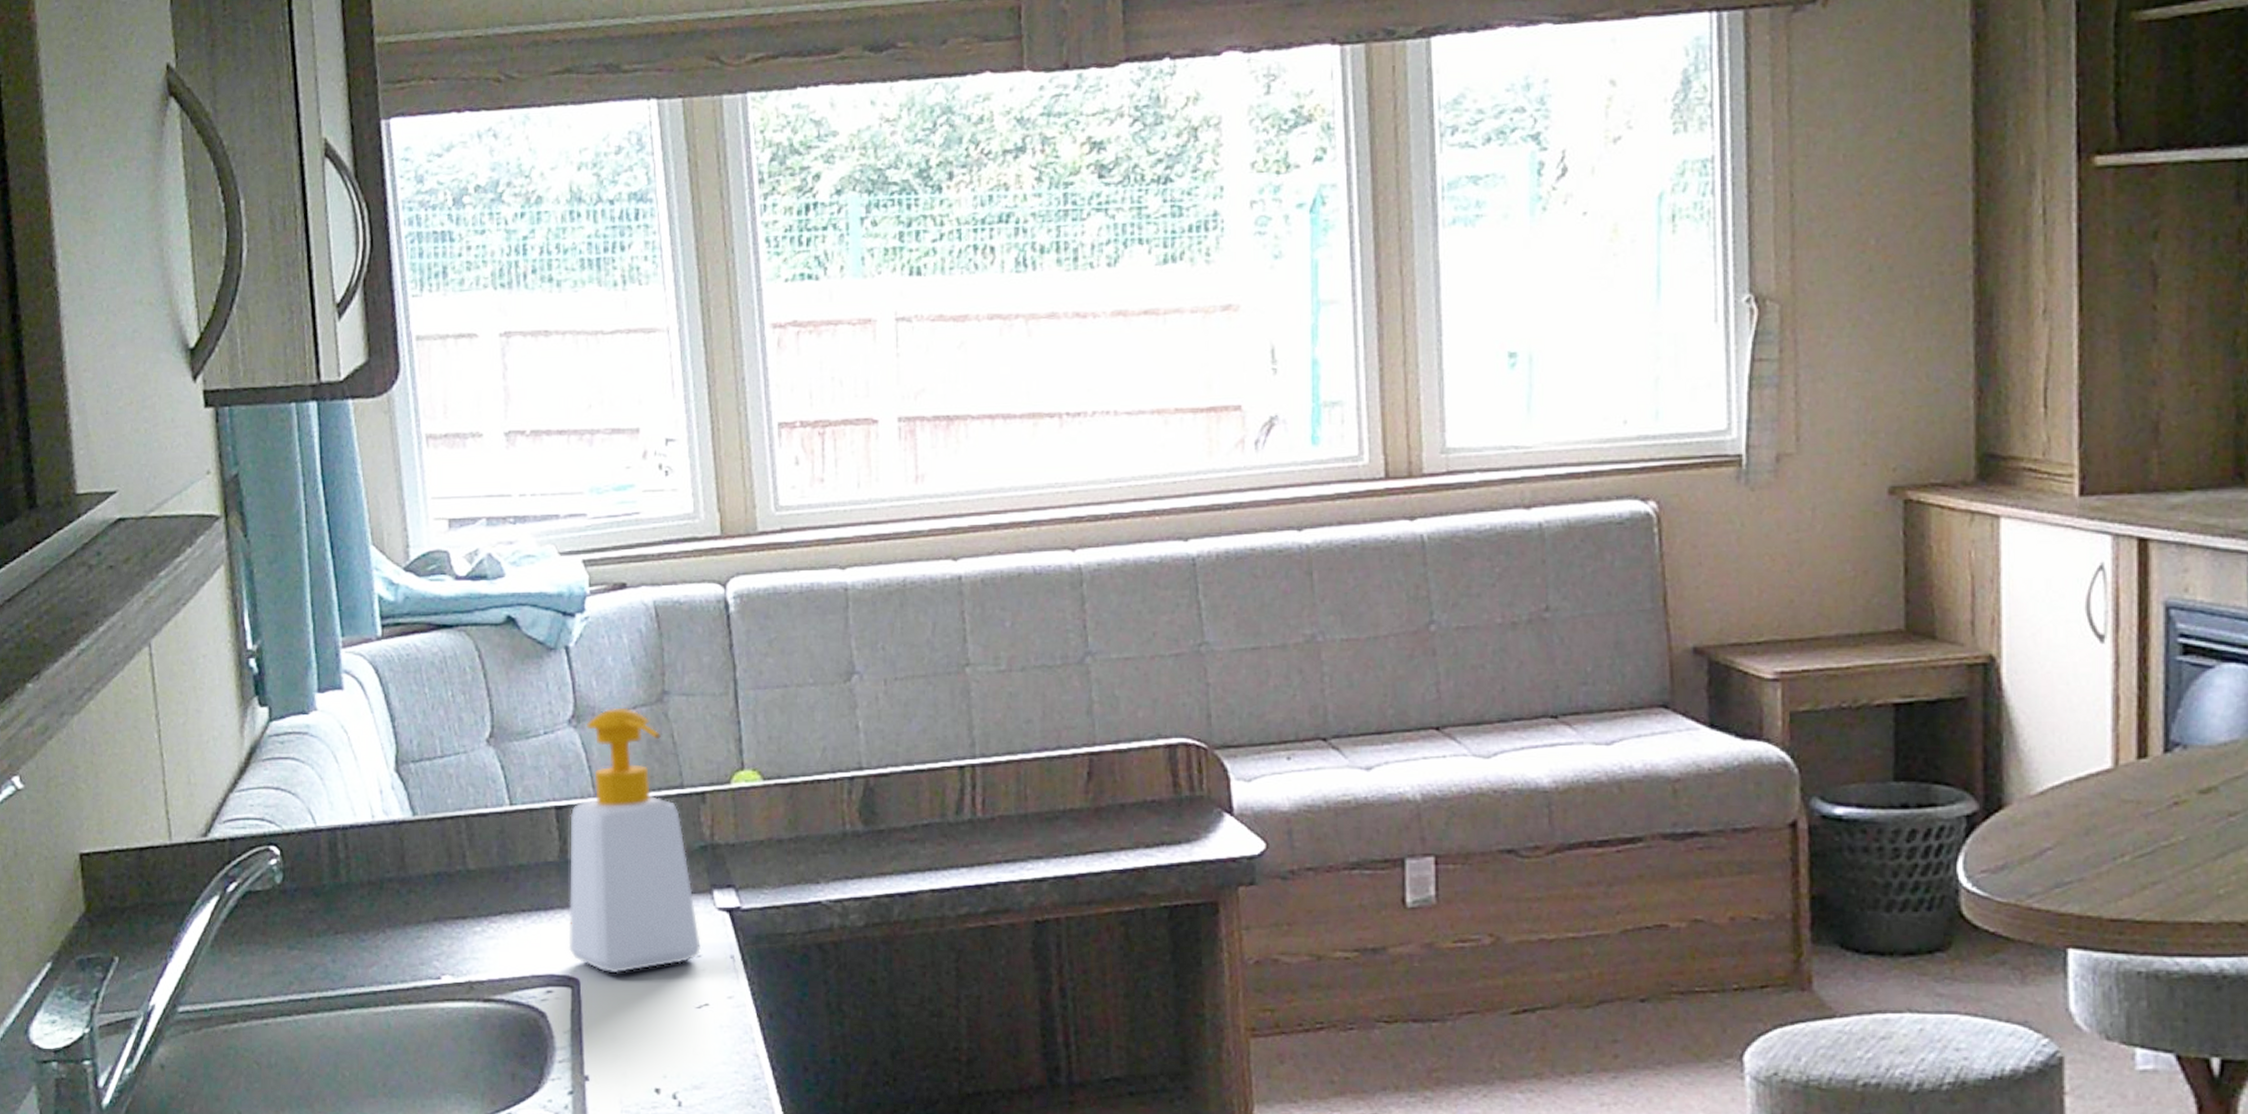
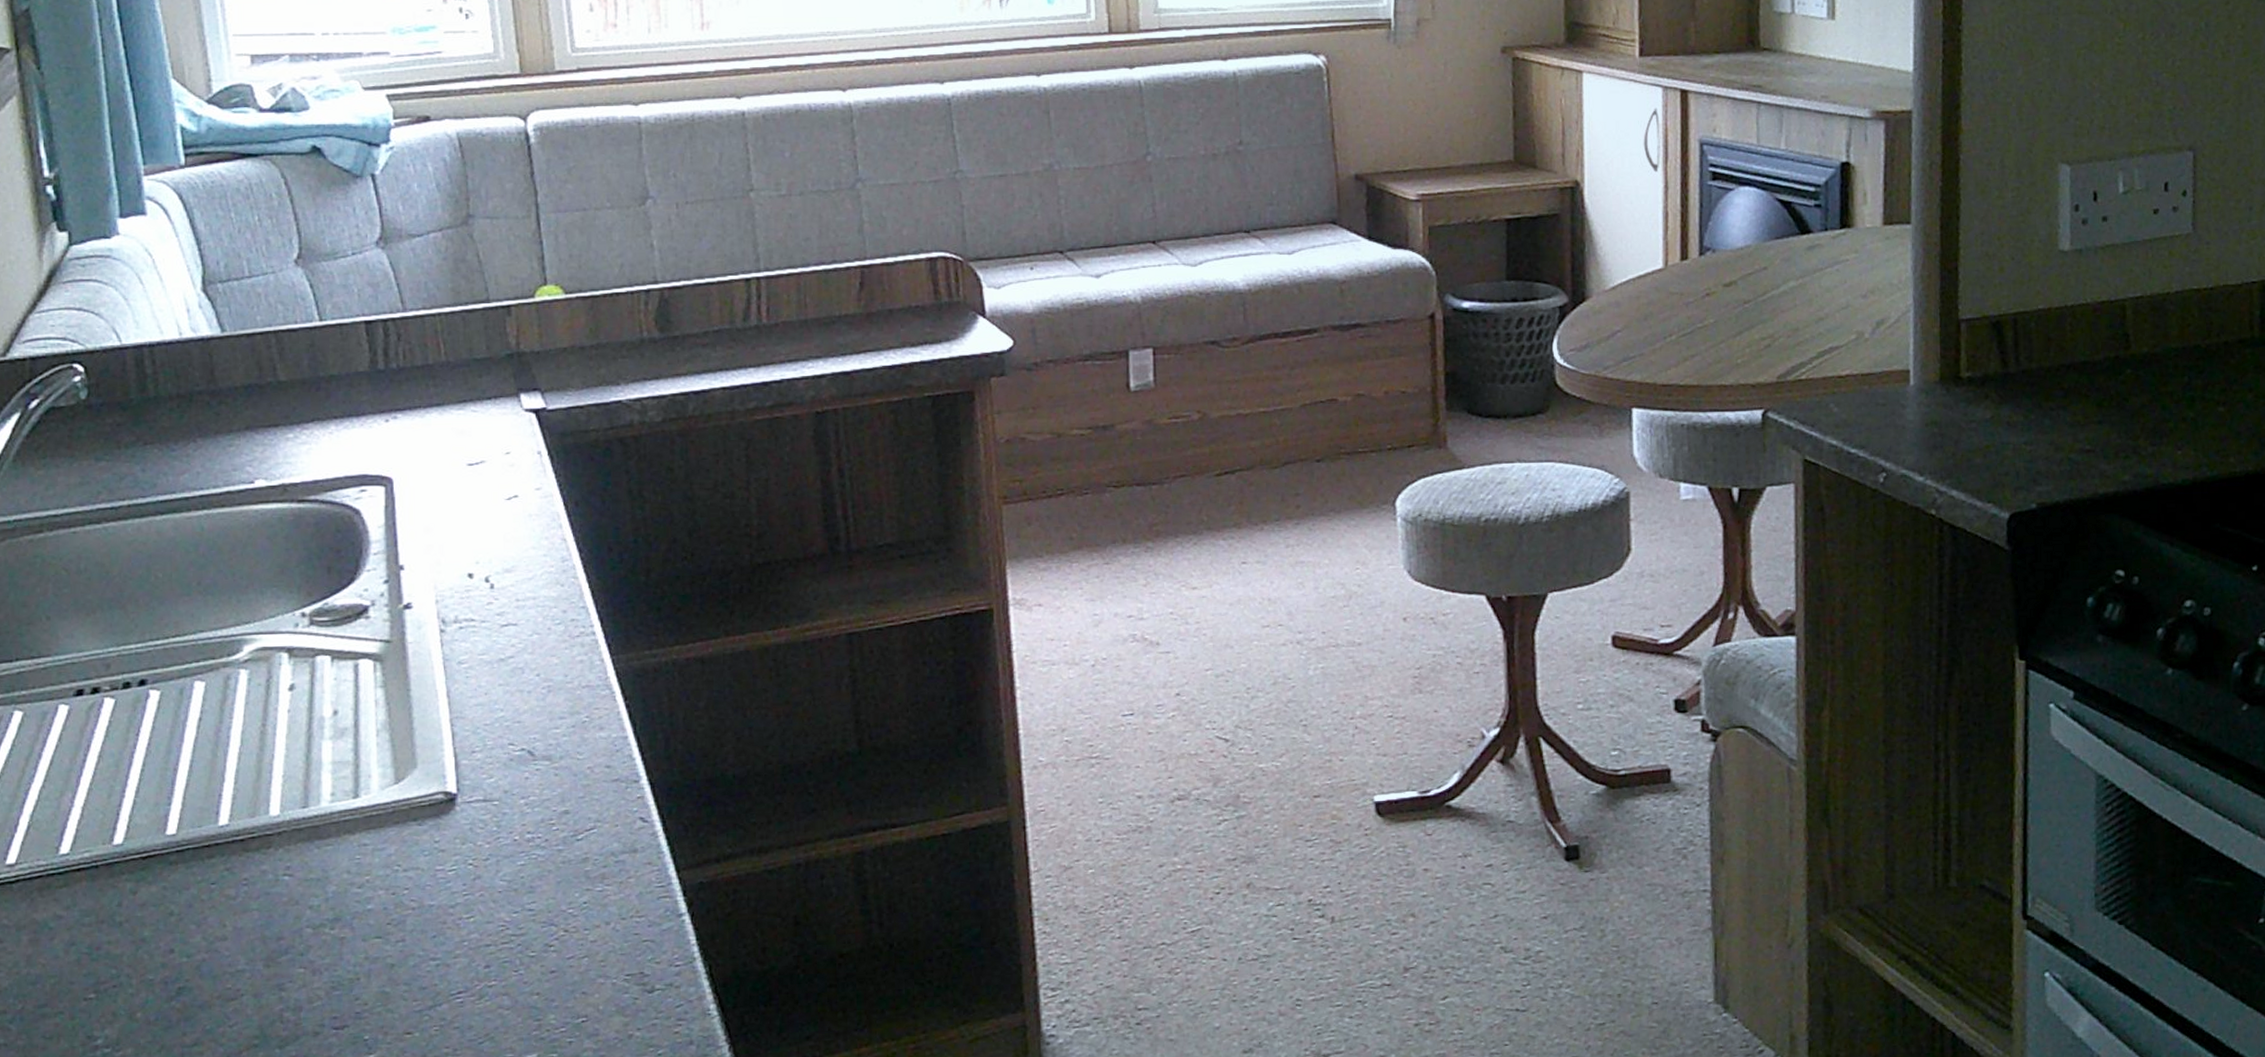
soap bottle: present [568,707,702,974] -> none [379,229,510,472]

